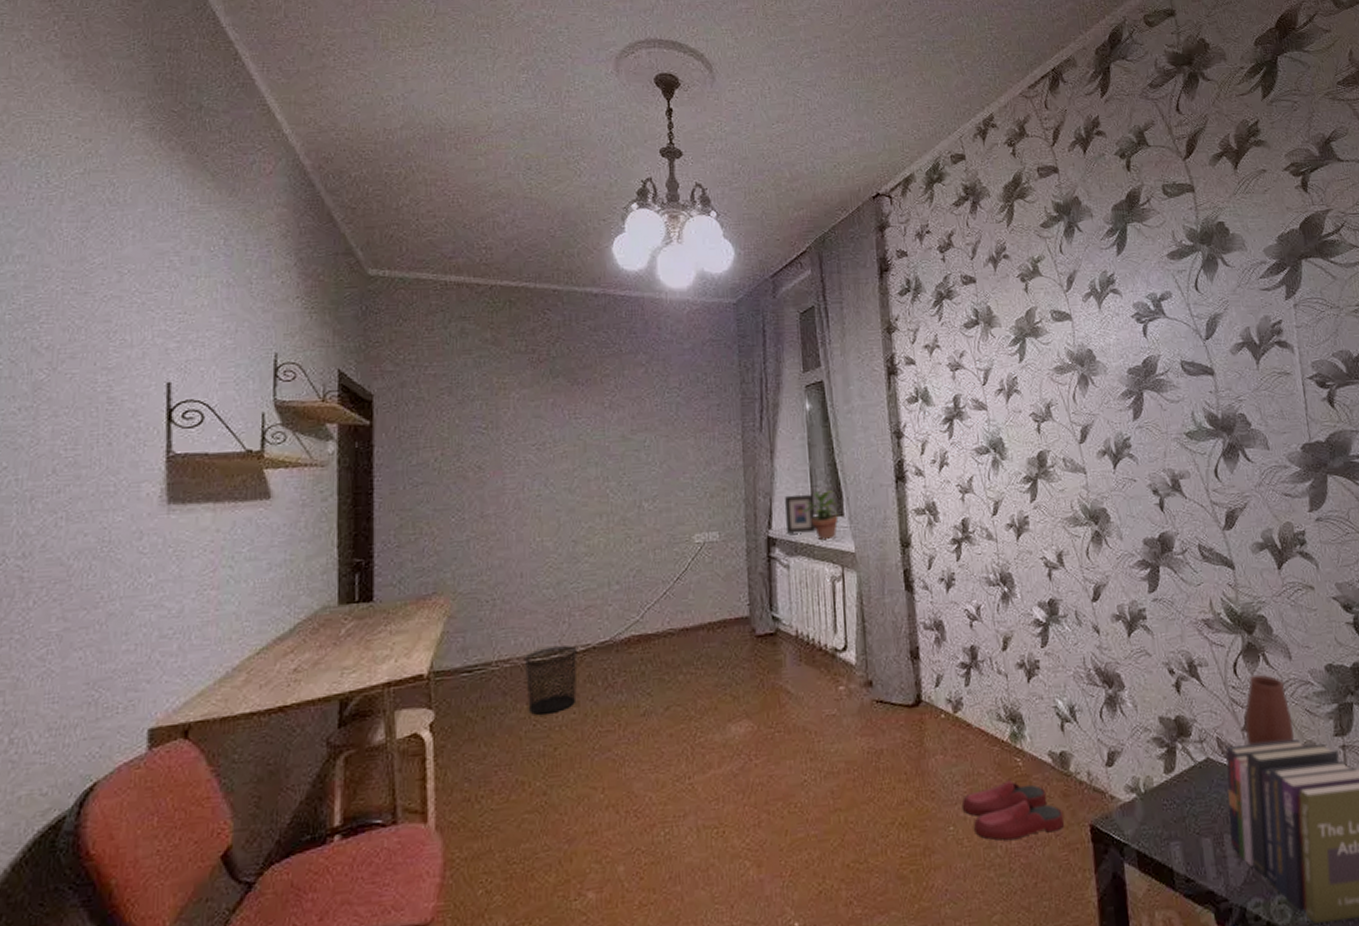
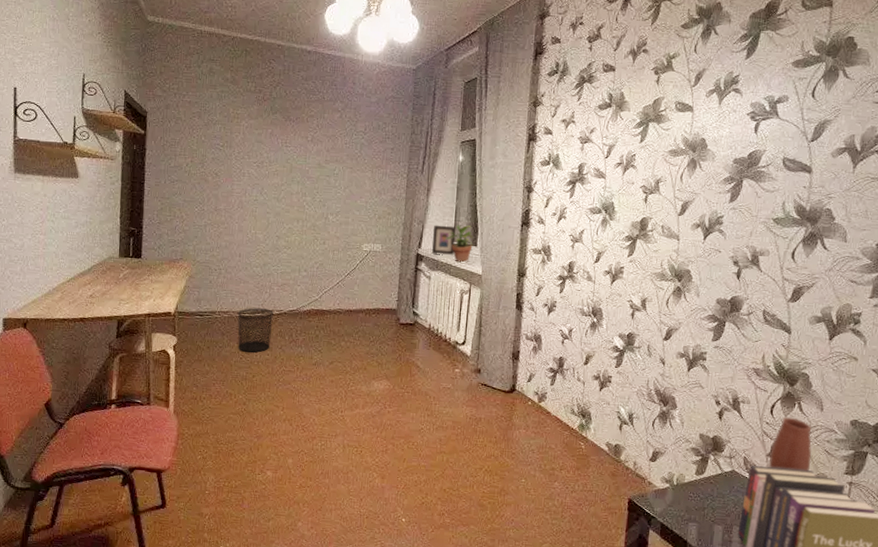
slippers: present [961,780,1064,840] -> none [533,456,610,498]

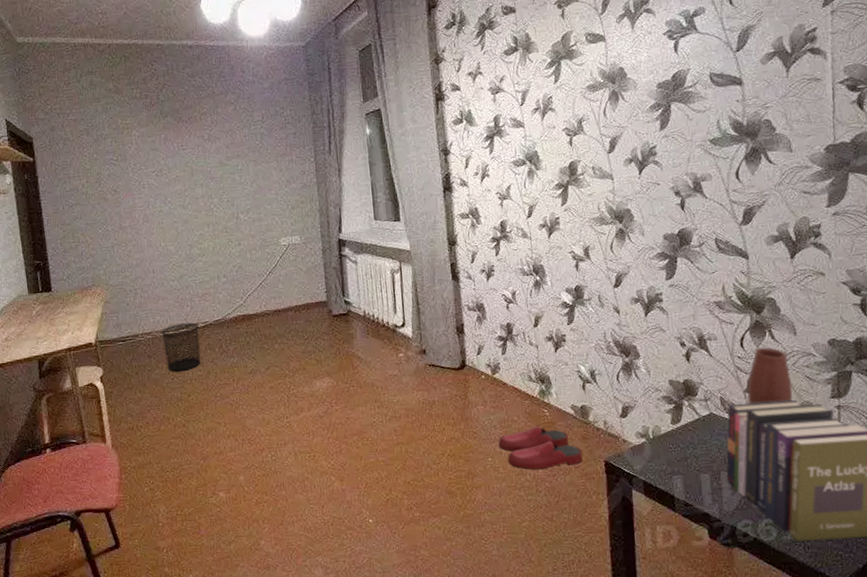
picture frame: present [432,225,456,255] -> none [352,205,378,237]
potted plant: present [445,224,473,263] -> none [365,199,396,241]
slippers: none [533,456,610,498] -> present [498,426,583,469]

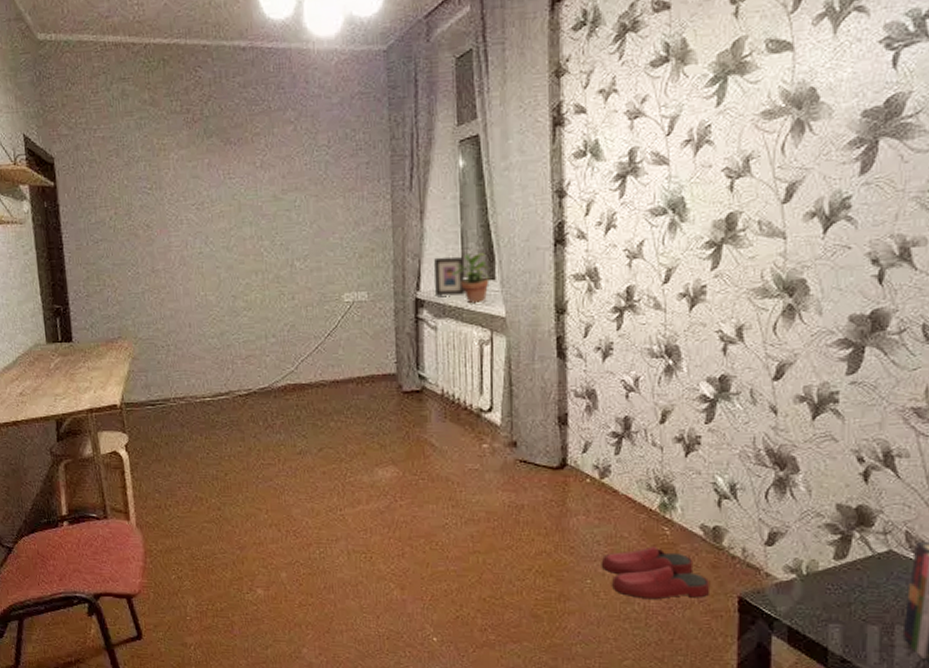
waste bin: present [161,323,201,373] -> none [196,389,242,446]
picture frame: none [352,205,378,237] -> present [434,256,466,296]
potted plant: none [365,199,396,241] -> present [451,252,490,304]

